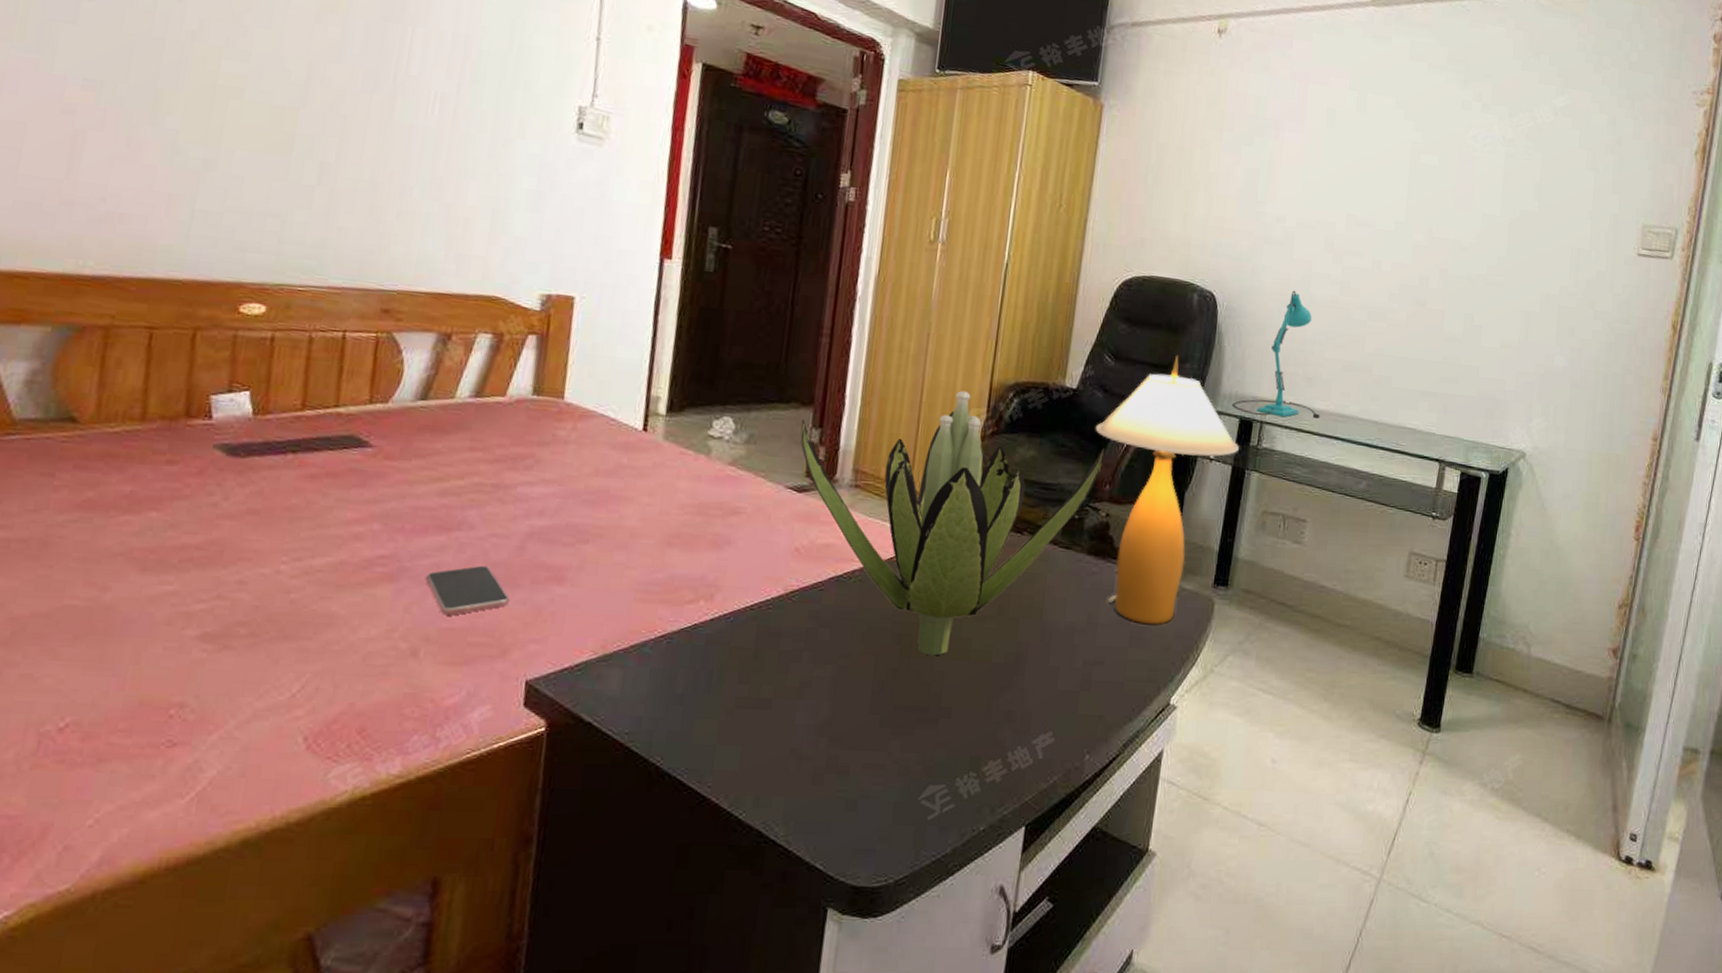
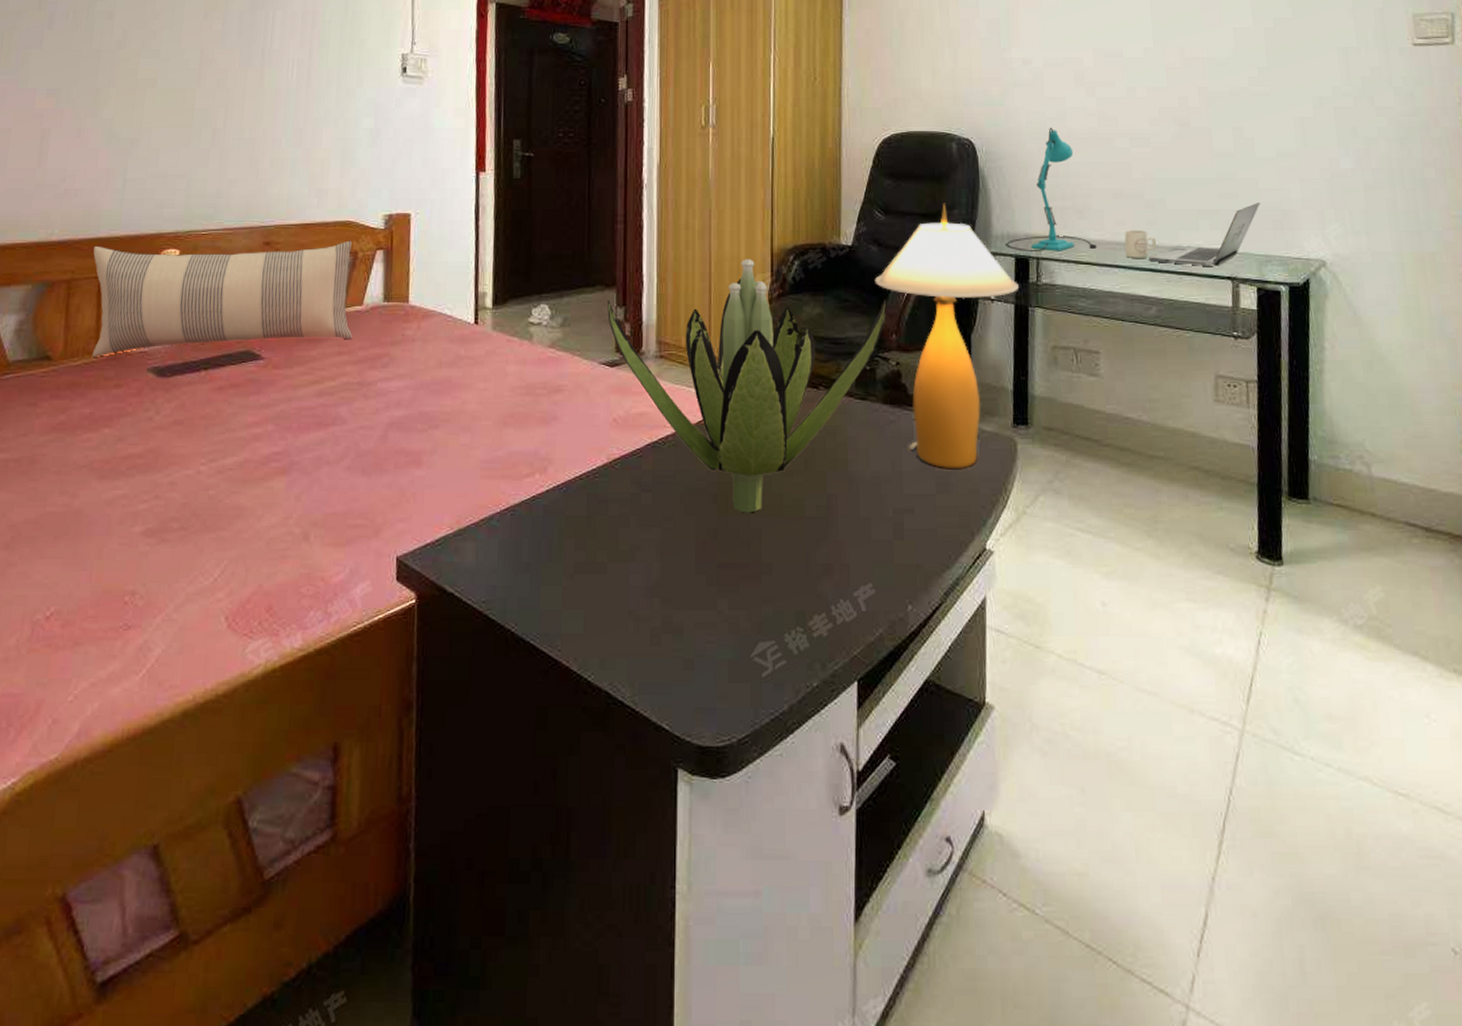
pillow: none [136,289,497,434] -> present [92,240,353,357]
mobile phone: present [426,565,509,616] -> none [311,455,378,501]
mug: none [1345,403,1377,433] -> present [1124,230,1157,258]
laptop: none [1367,390,1477,448] -> present [1149,203,1260,266]

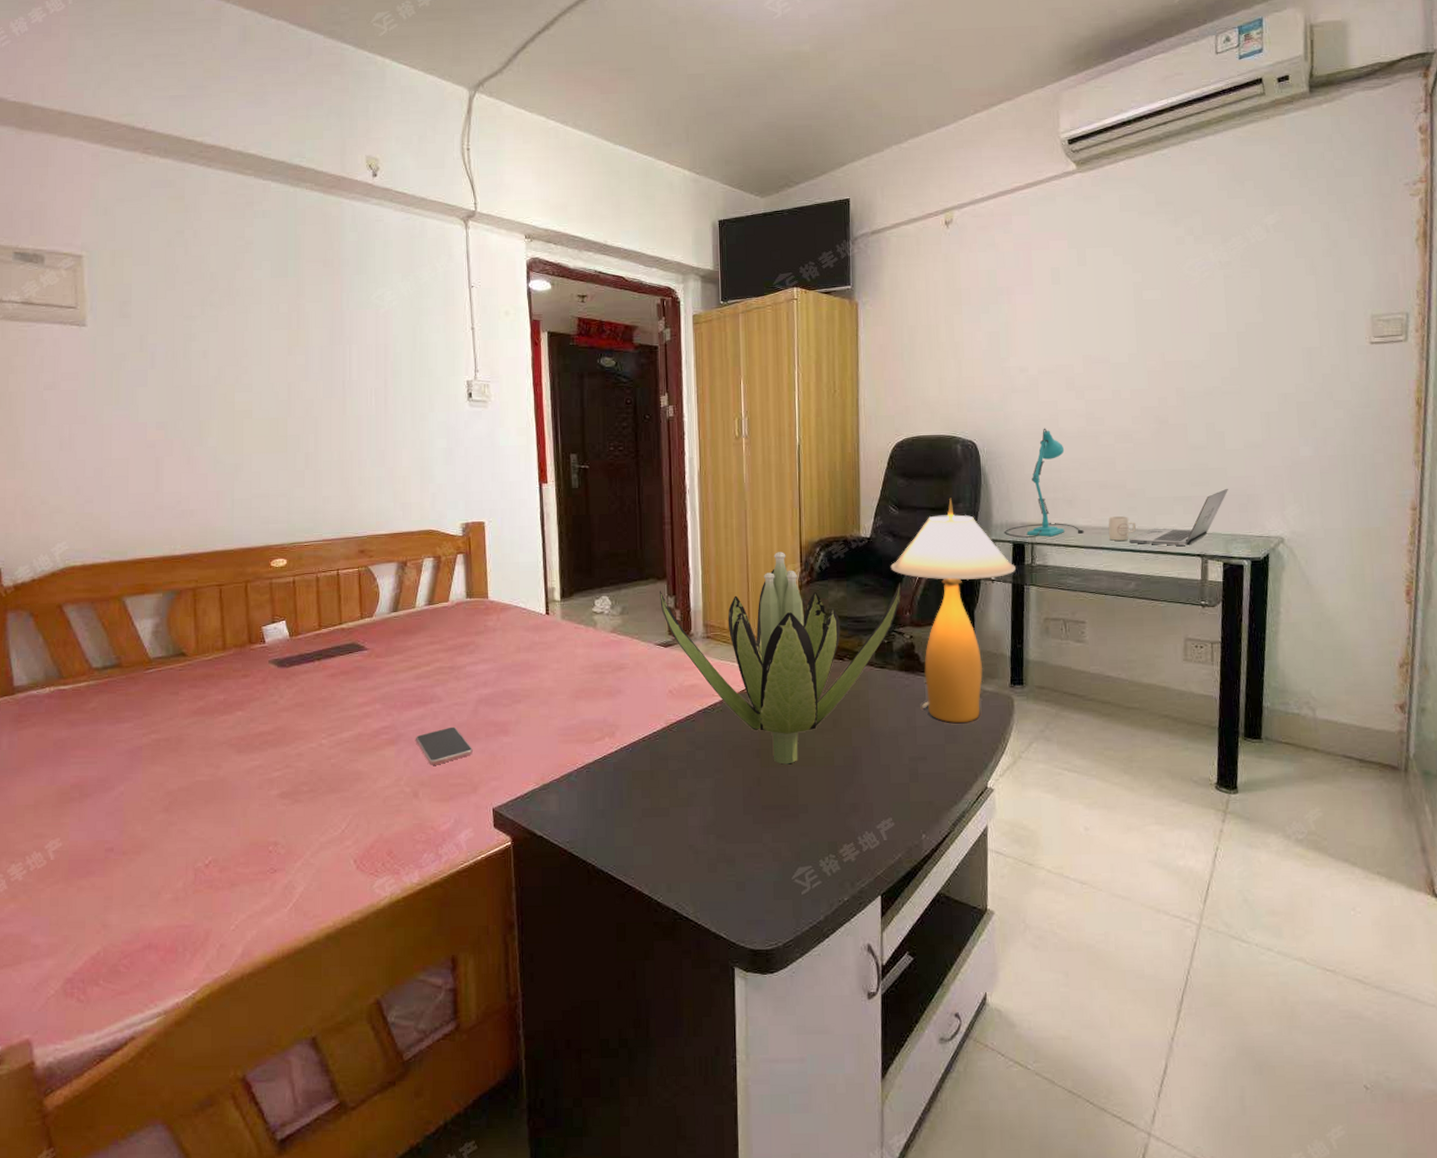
pillow: present [92,240,353,357] -> none [212,546,442,652]
mobile phone: none [311,455,378,501] -> present [416,726,473,765]

